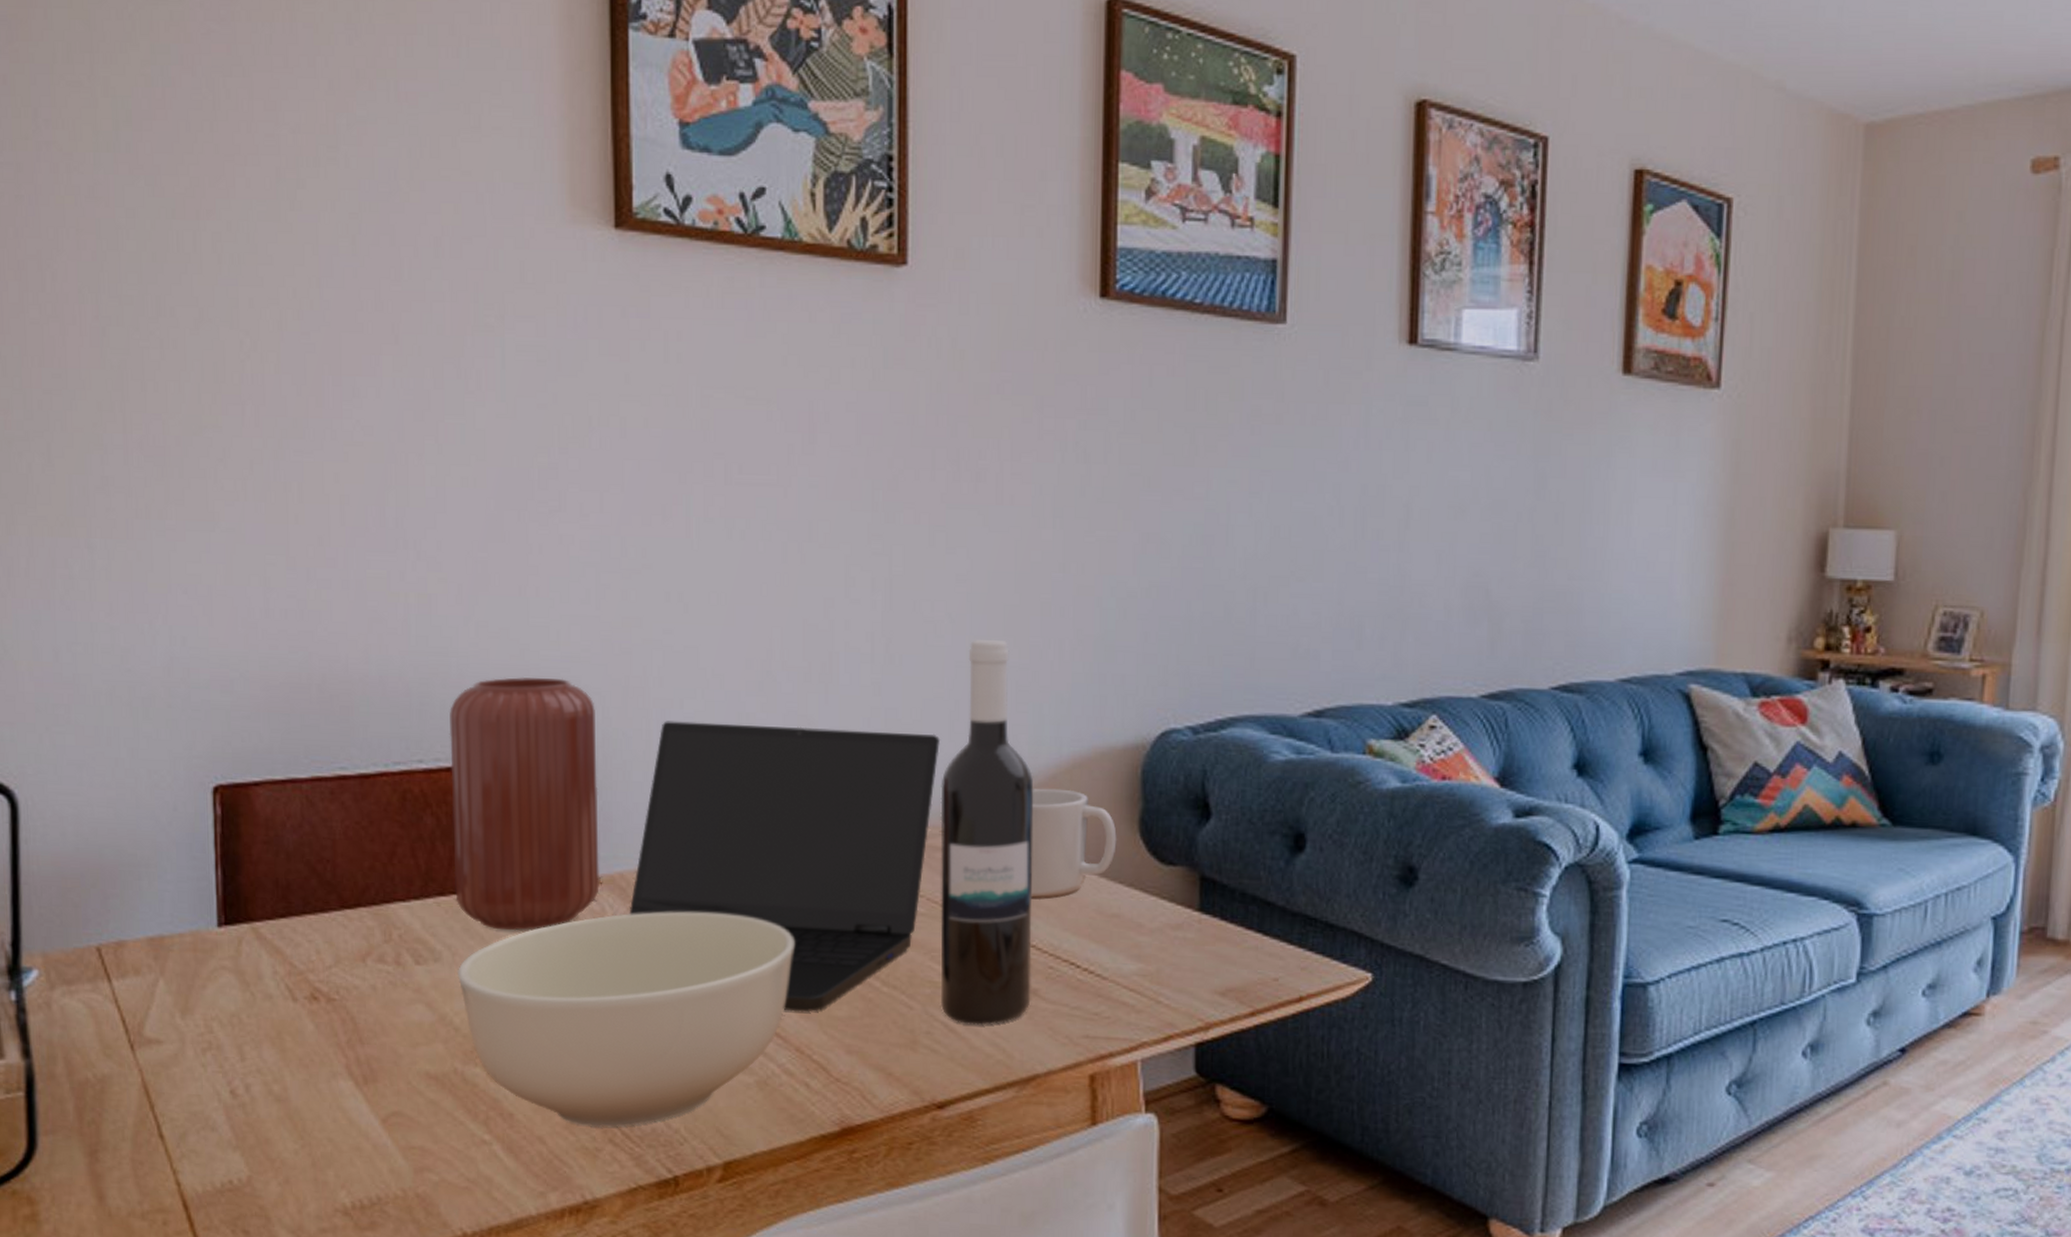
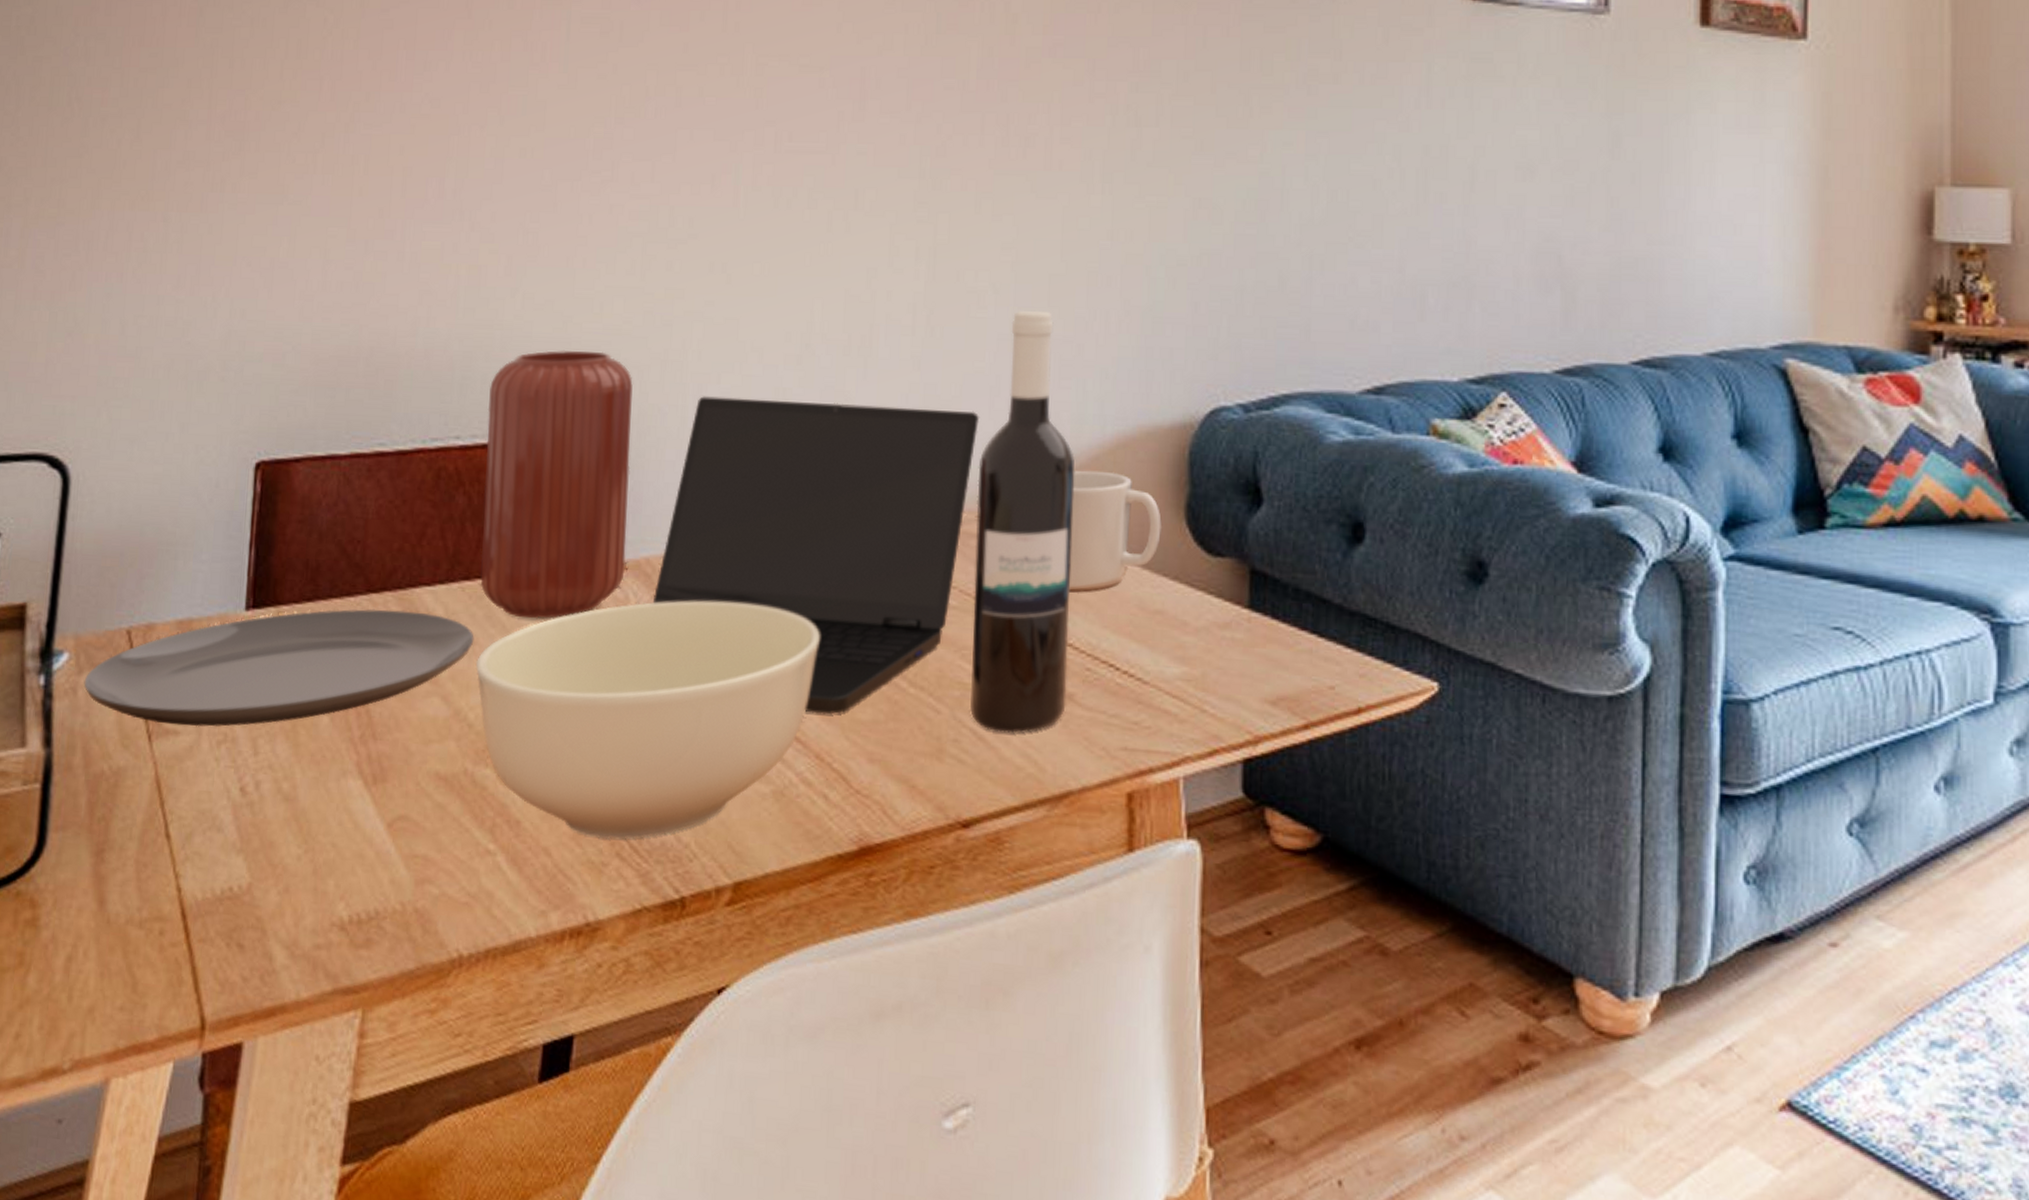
plate: none [57,923,454,1036] -> present [84,608,474,727]

